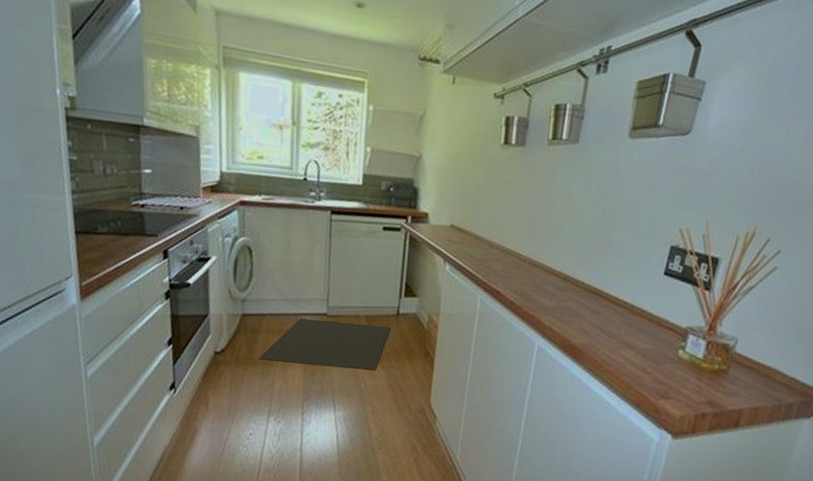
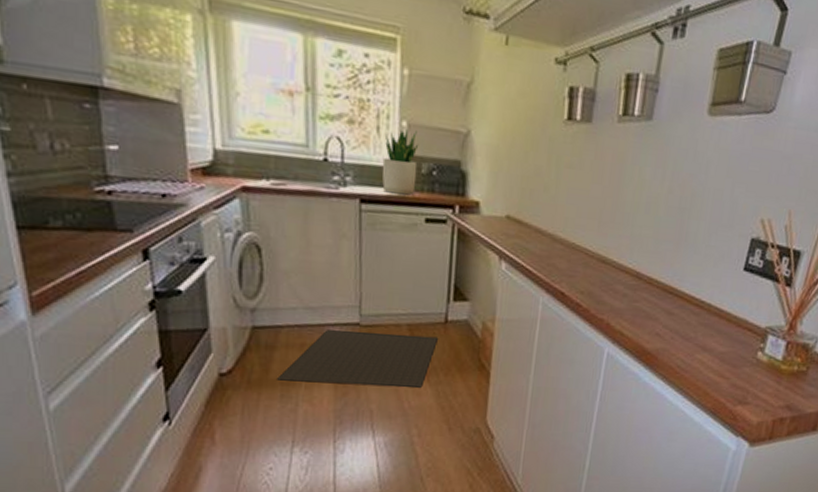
planter: none [349,154,380,208] -> present [381,129,419,195]

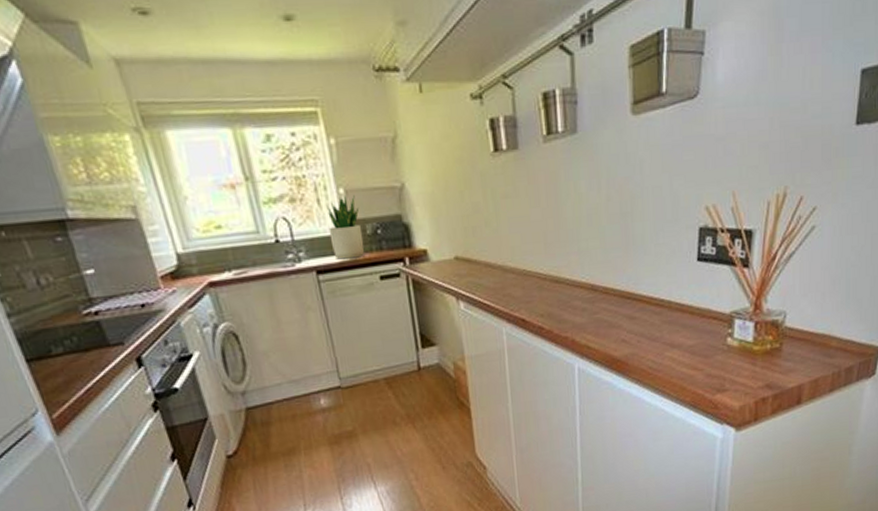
doormat: present [277,330,438,388] -> none [278,385,415,452]

